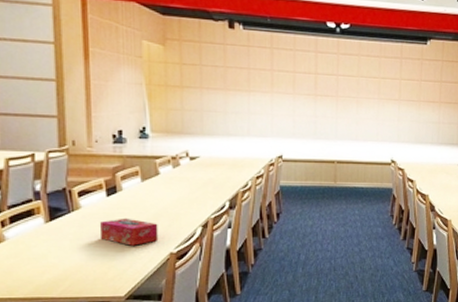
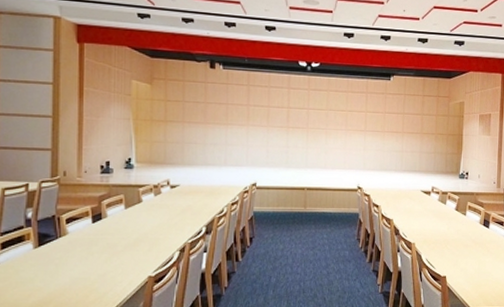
tissue box: present [100,218,159,246] -> none [85,243,139,270]

